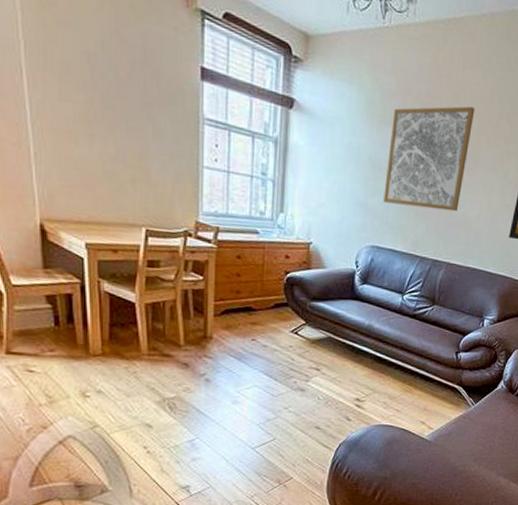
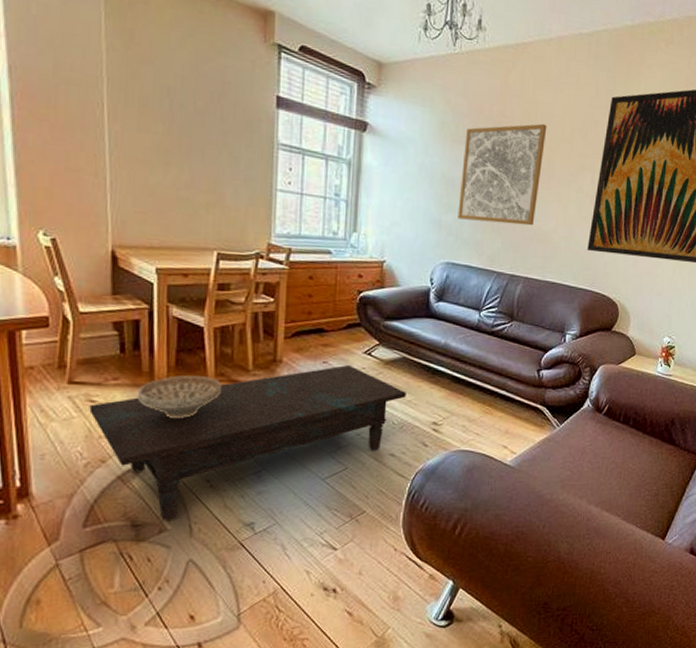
coffee table: none [28,343,331,482] -> present [89,365,406,520]
decorative bowl: none [73,349,154,389] -> present [137,375,221,418]

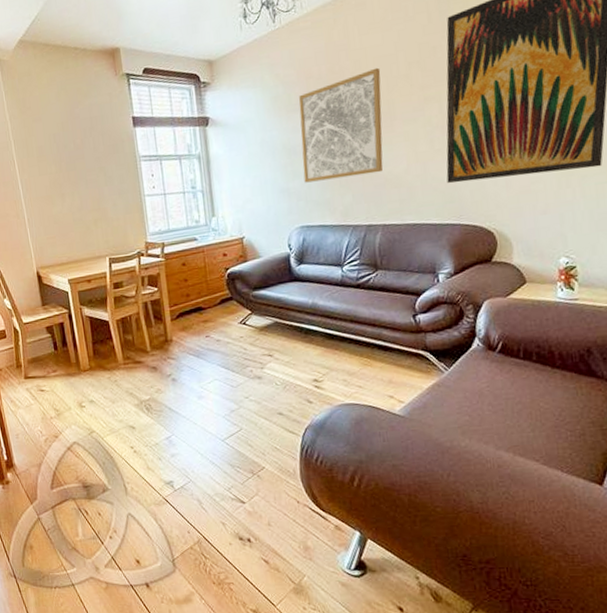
coffee table: present [89,365,406,520] -> none [41,336,284,481]
decorative bowl: present [137,375,221,418] -> none [70,361,130,398]

